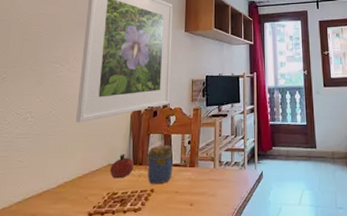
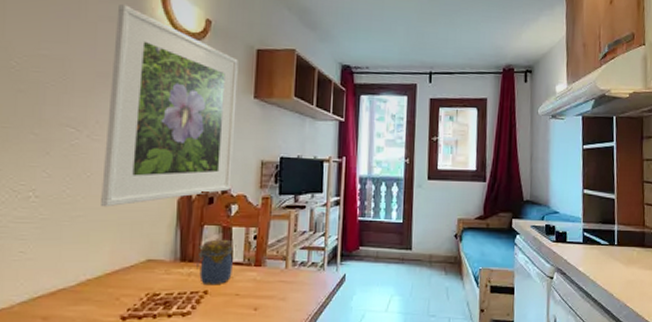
fruit: present [110,153,133,179] -> none [150,247,181,277]

